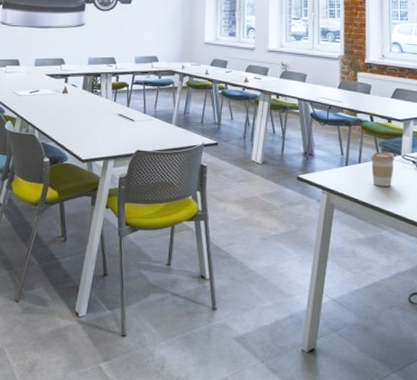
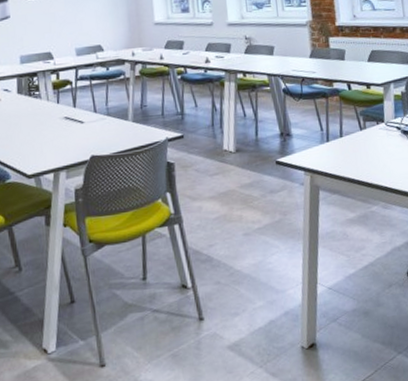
coffee cup: present [370,151,395,187] -> none [352,120,378,160]

